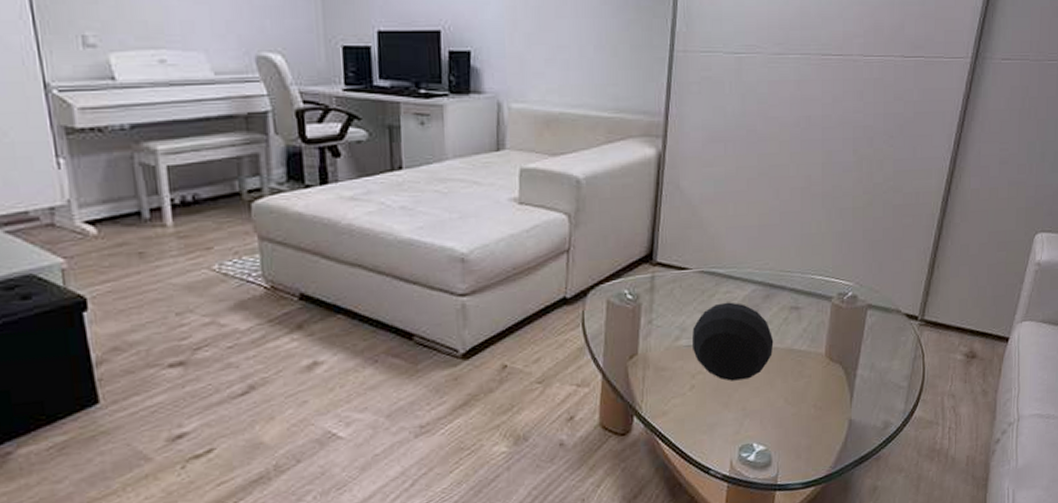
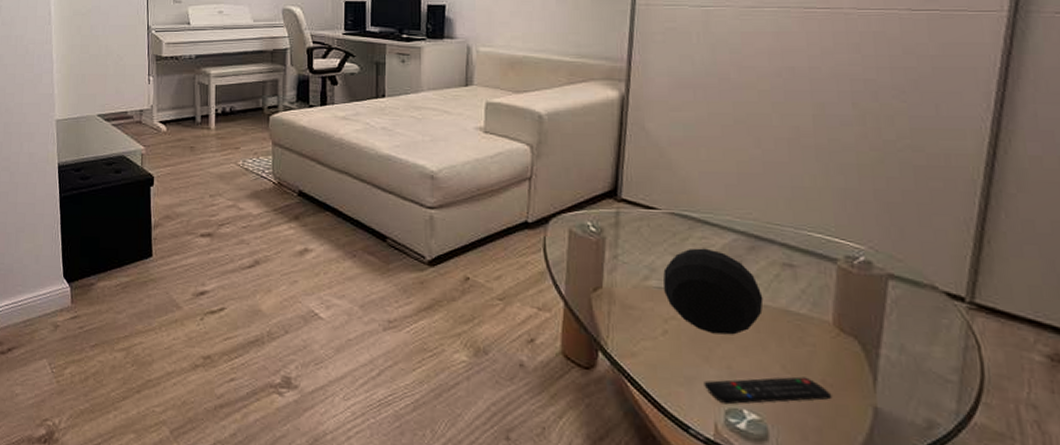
remote control: none [723,405,820,442] -> present [704,376,832,405]

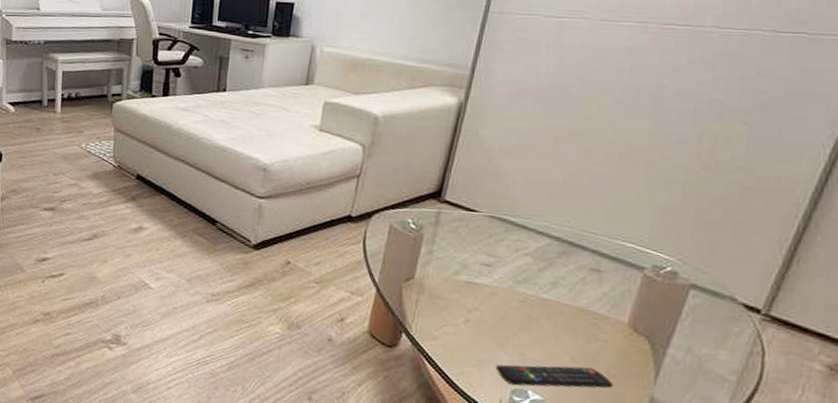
decorative orb: present [662,248,764,335] -> none [472,249,566,328]

